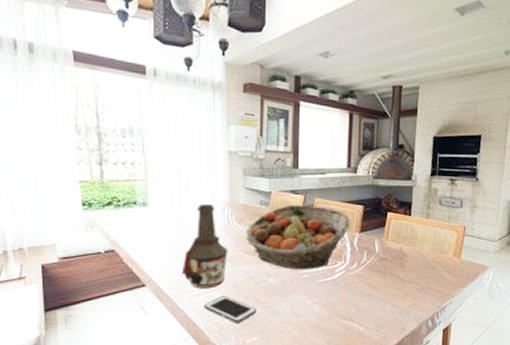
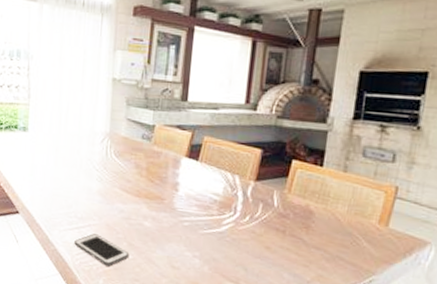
bottle: present [181,203,228,289] -> none [54,132,104,224]
fruit basket: present [246,205,351,270] -> none [124,141,245,217]

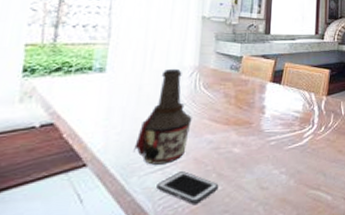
bottle: none [54,132,104,224] -> present [134,68,192,165]

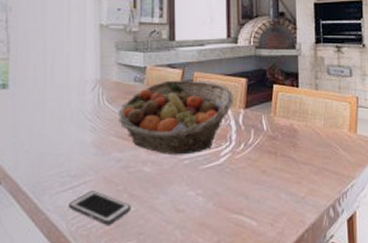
bottle: present [134,68,192,165] -> none [43,82,98,184]
fruit basket: none [213,69,318,137] -> present [119,80,234,155]

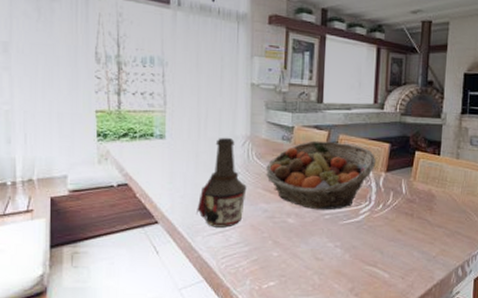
bottle: none [43,82,98,184] -> present [197,137,247,228]
cell phone: present [69,191,131,225] -> none [219,236,275,266]

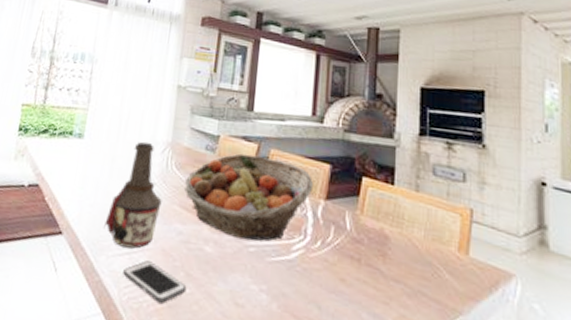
cell phone: none [219,236,275,266] -> present [123,260,187,304]

